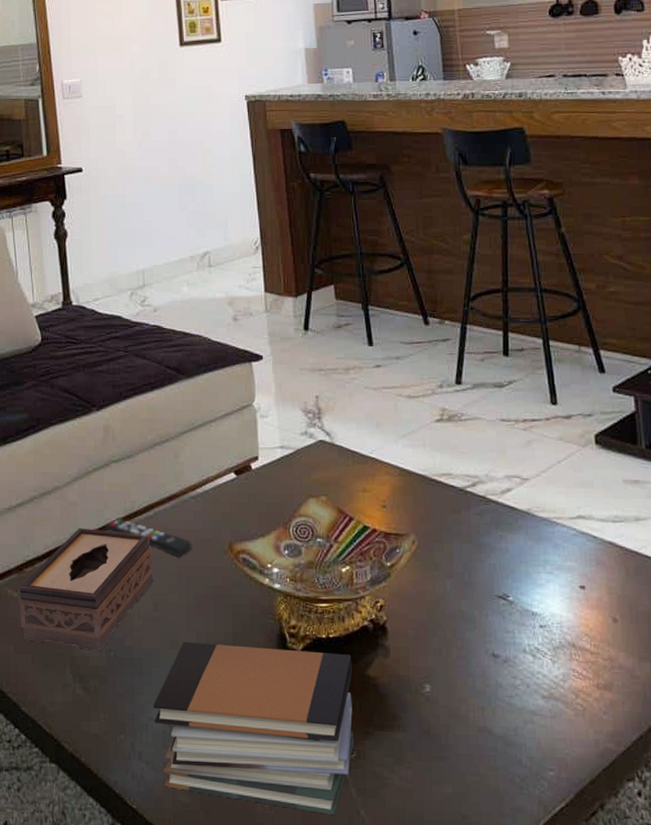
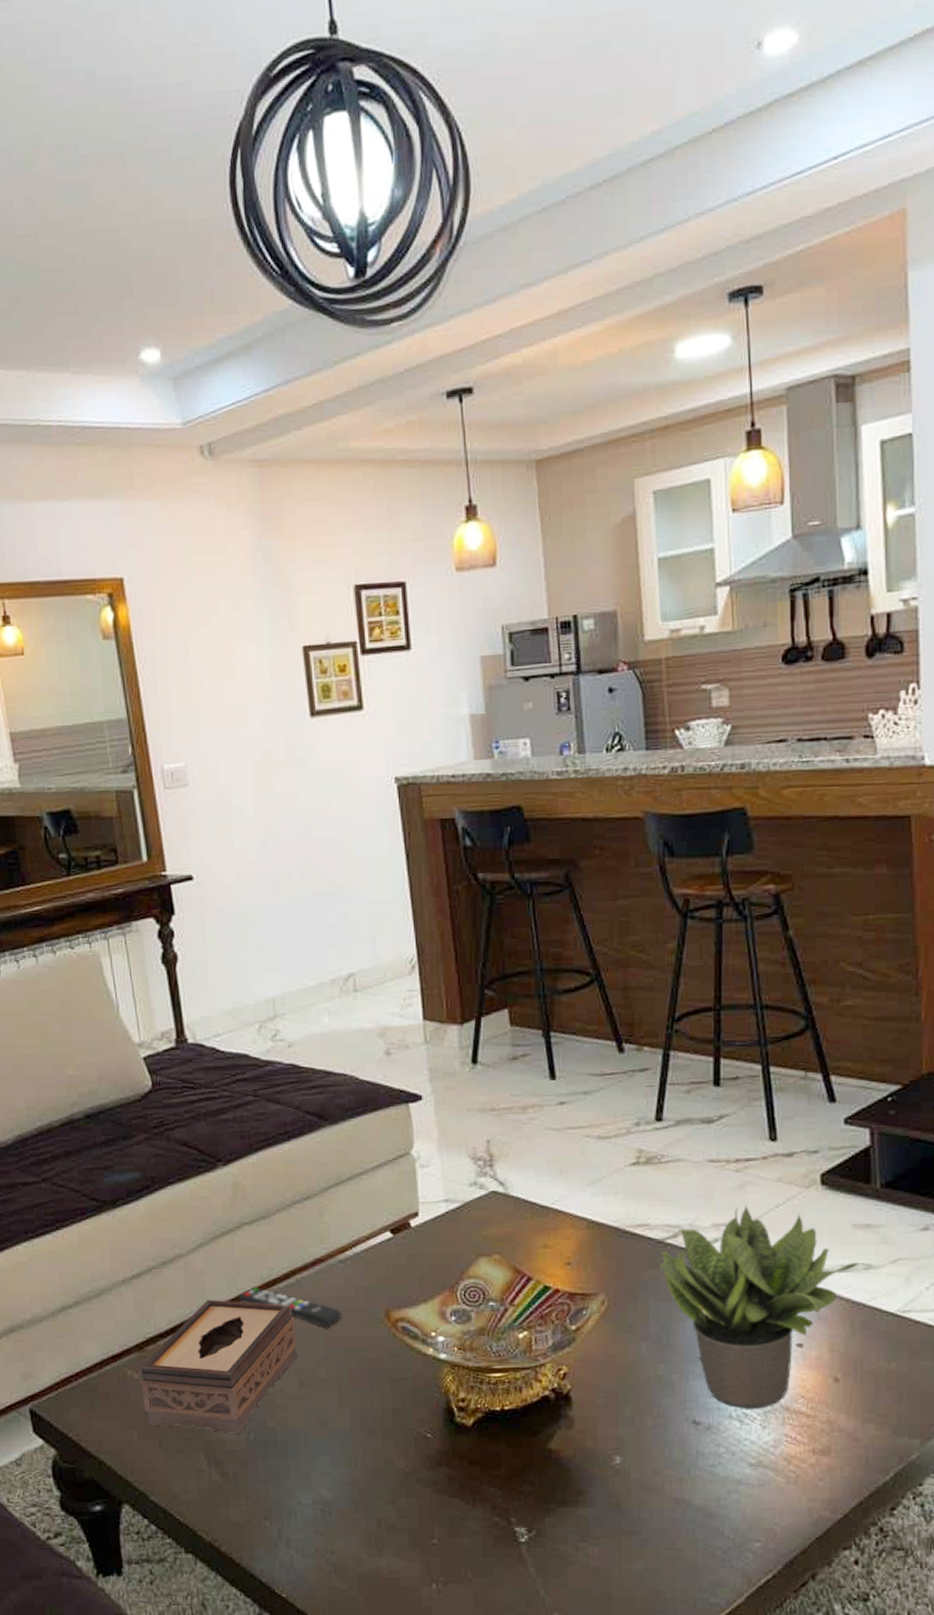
book stack: present [153,642,354,815] -> none [301,1420,533,1596]
potted plant: none [461,460,643,645] -> present [659,1205,874,1409]

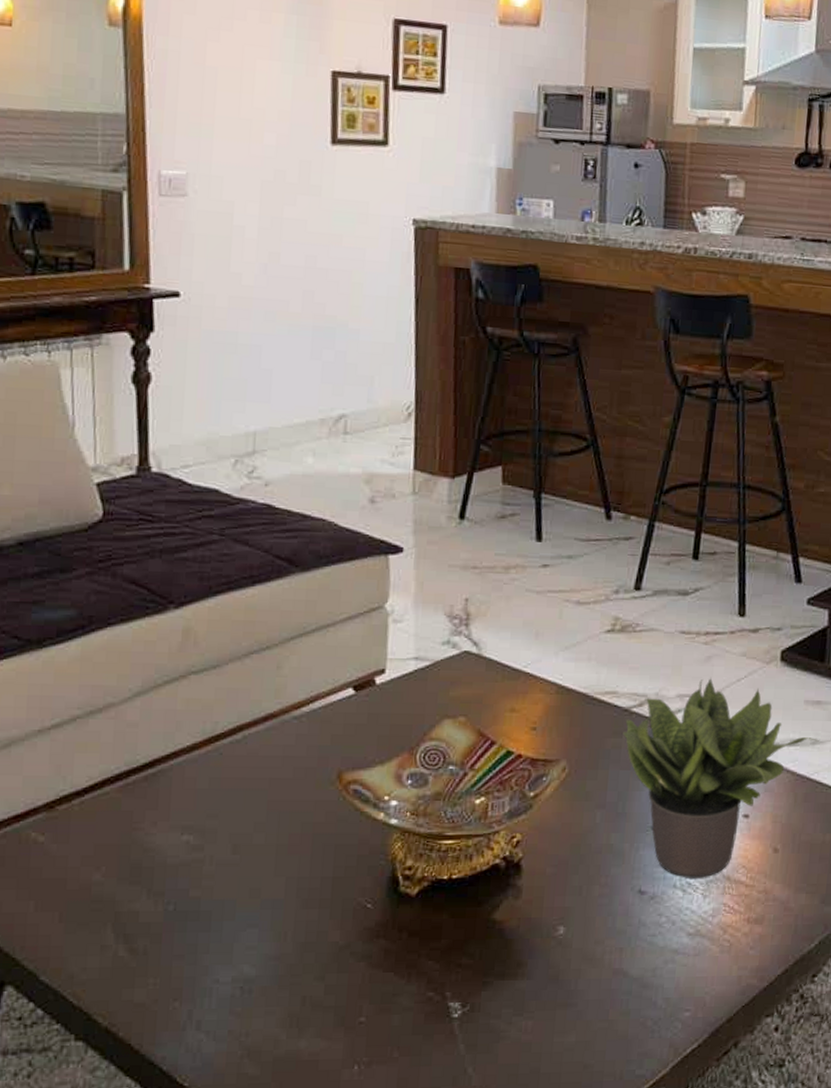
tissue box: present [140,1300,297,1433] -> none [45,755,236,904]
remote control: present [238,1287,342,1328] -> none [174,742,290,789]

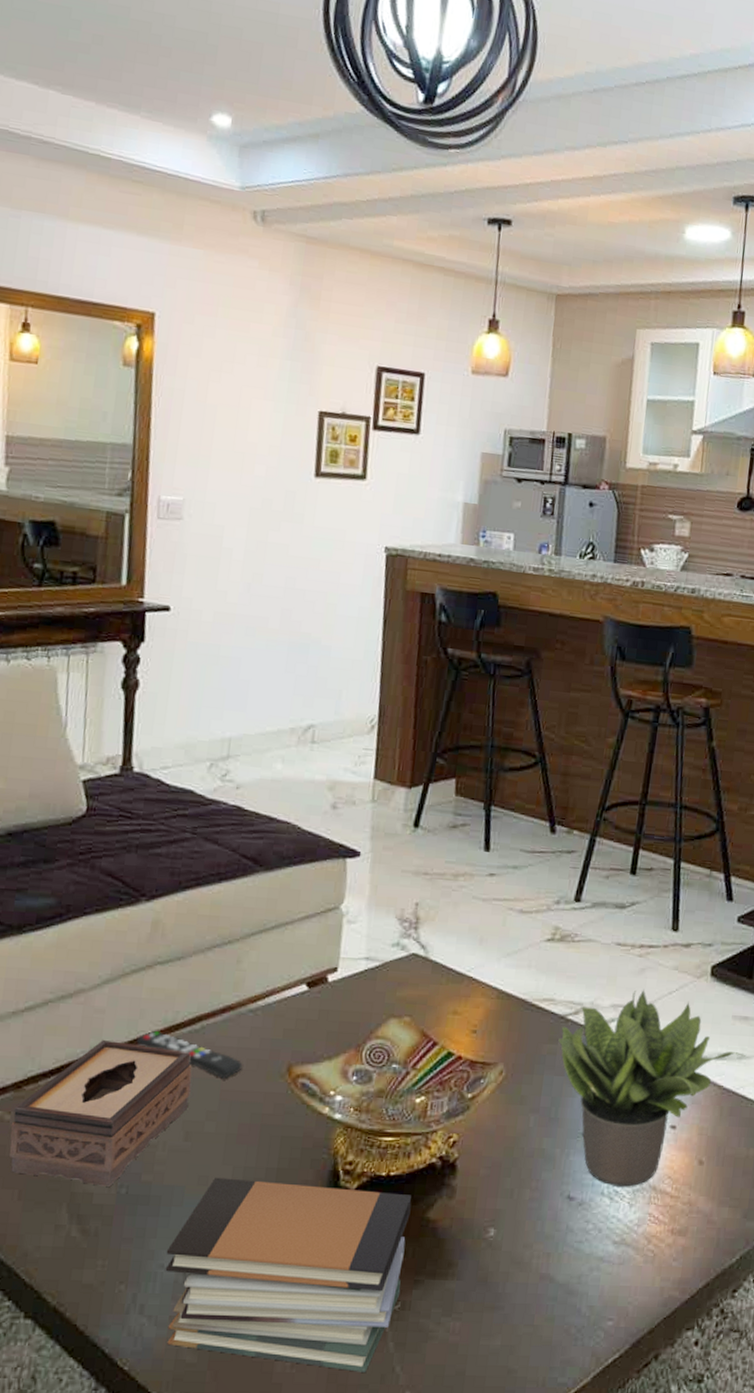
tissue box: none [45,755,236,904] -> present [9,1040,192,1187]
remote control: none [174,742,290,789] -> present [136,1030,243,1079]
book stack: none [220,889,476,1076] -> present [165,1177,412,1372]

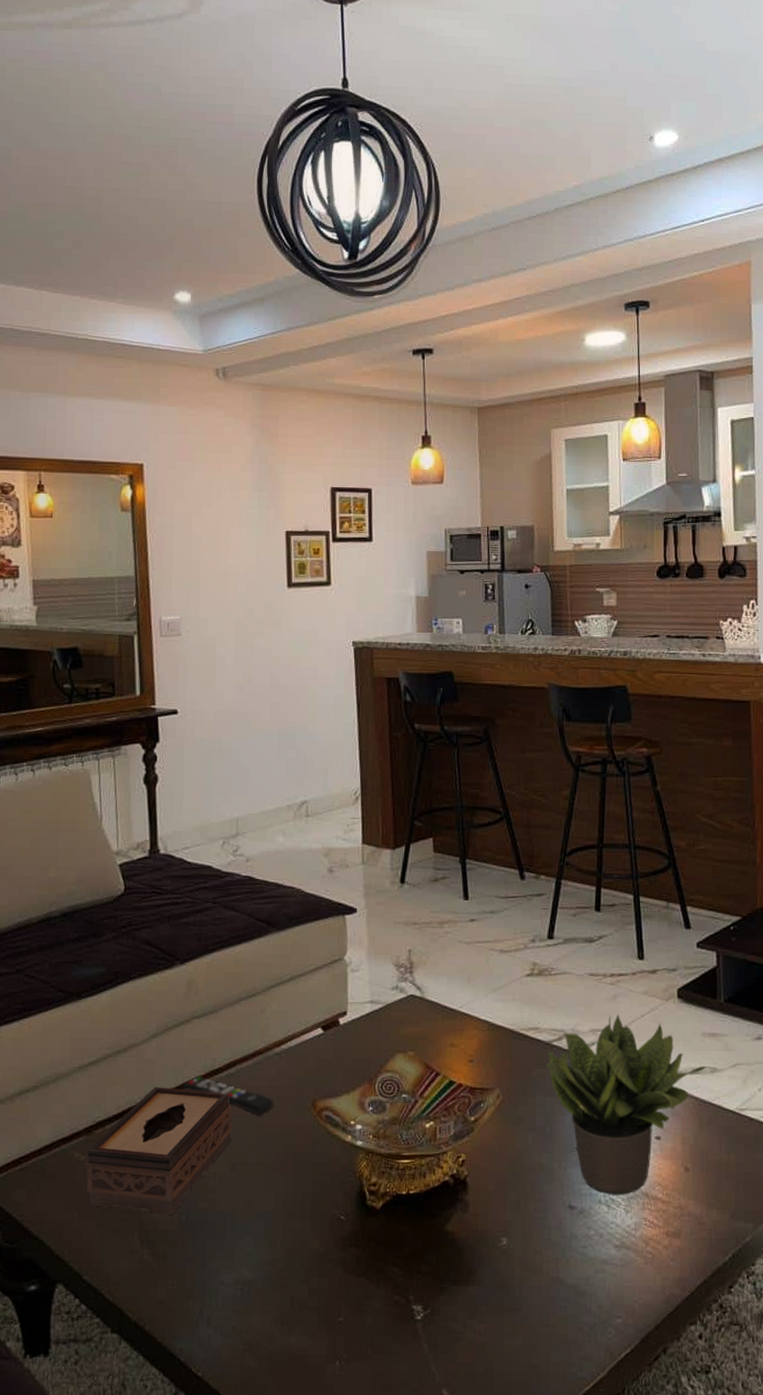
book stack: present [165,1177,412,1372] -> none [224,1202,431,1372]

